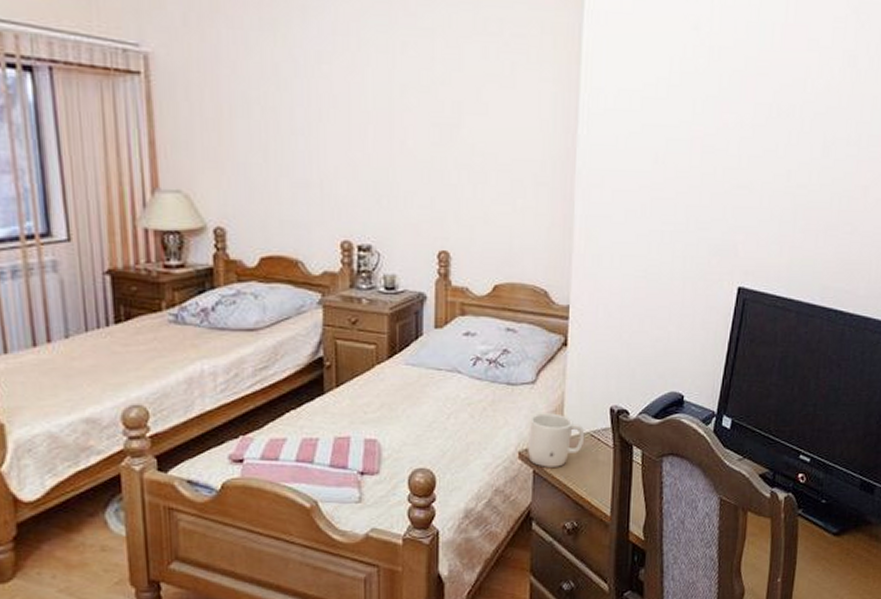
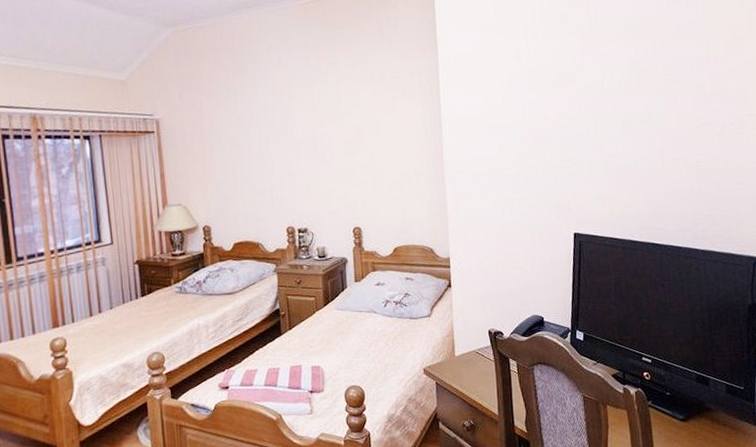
mug: present [528,413,585,467] -> none [429,338,472,380]

